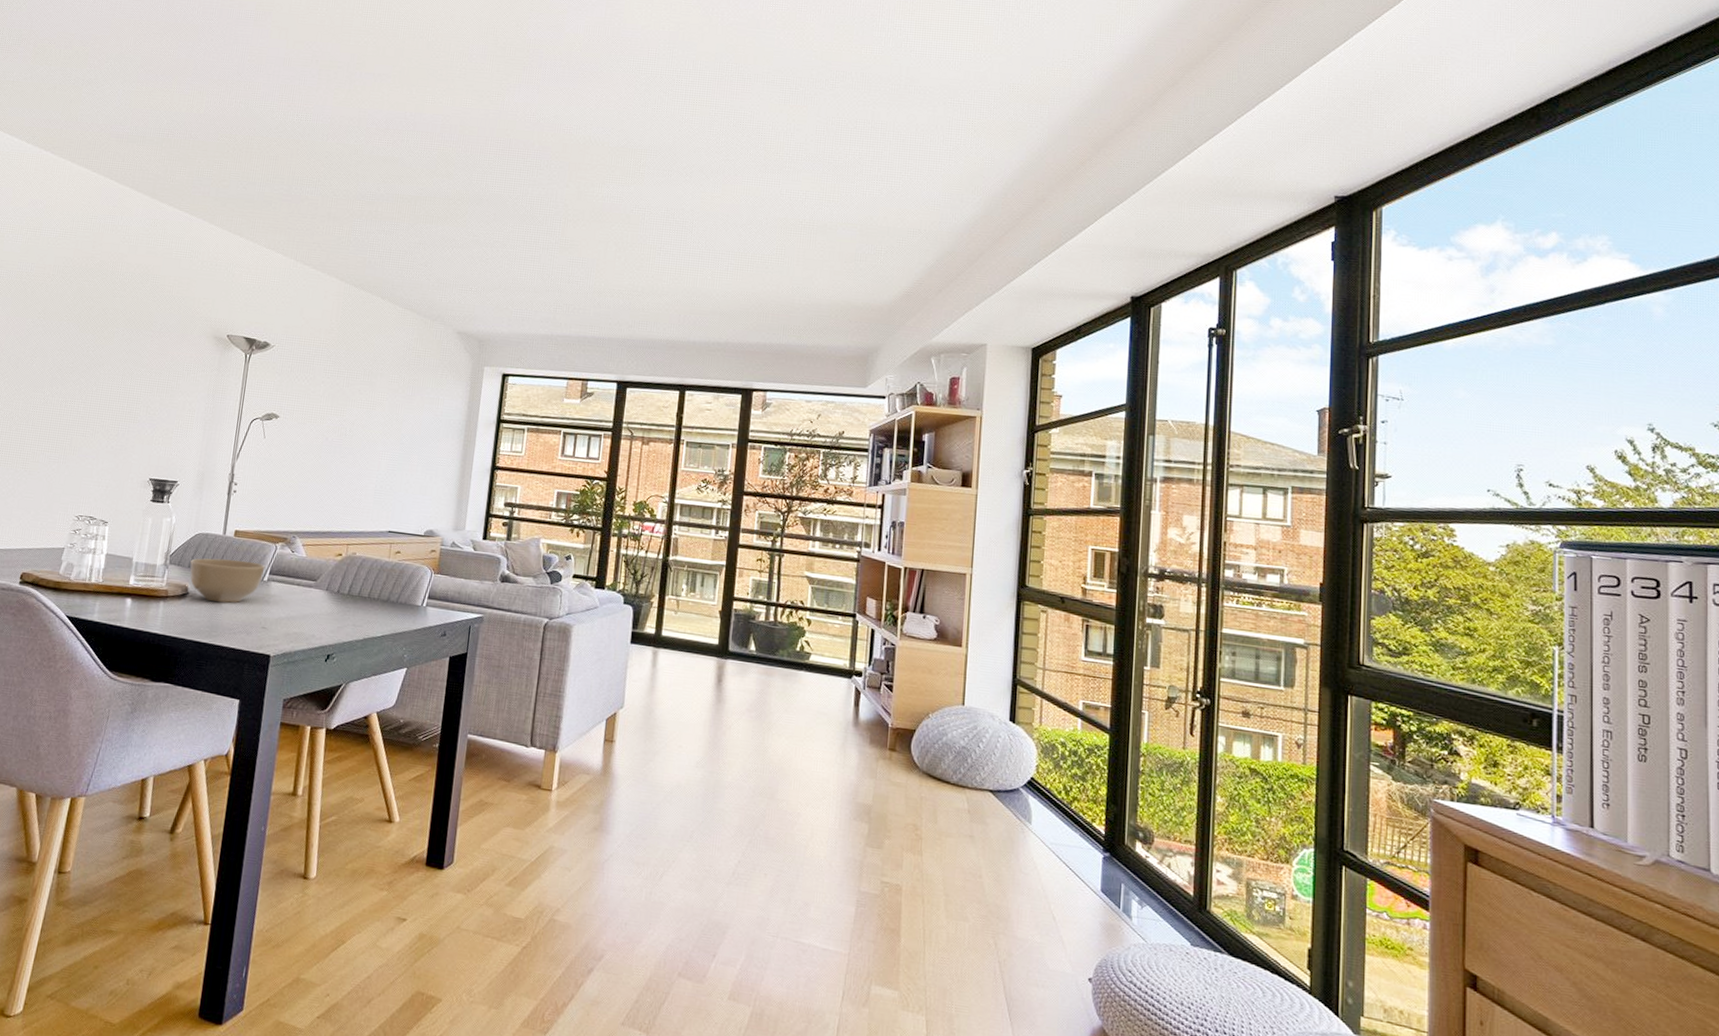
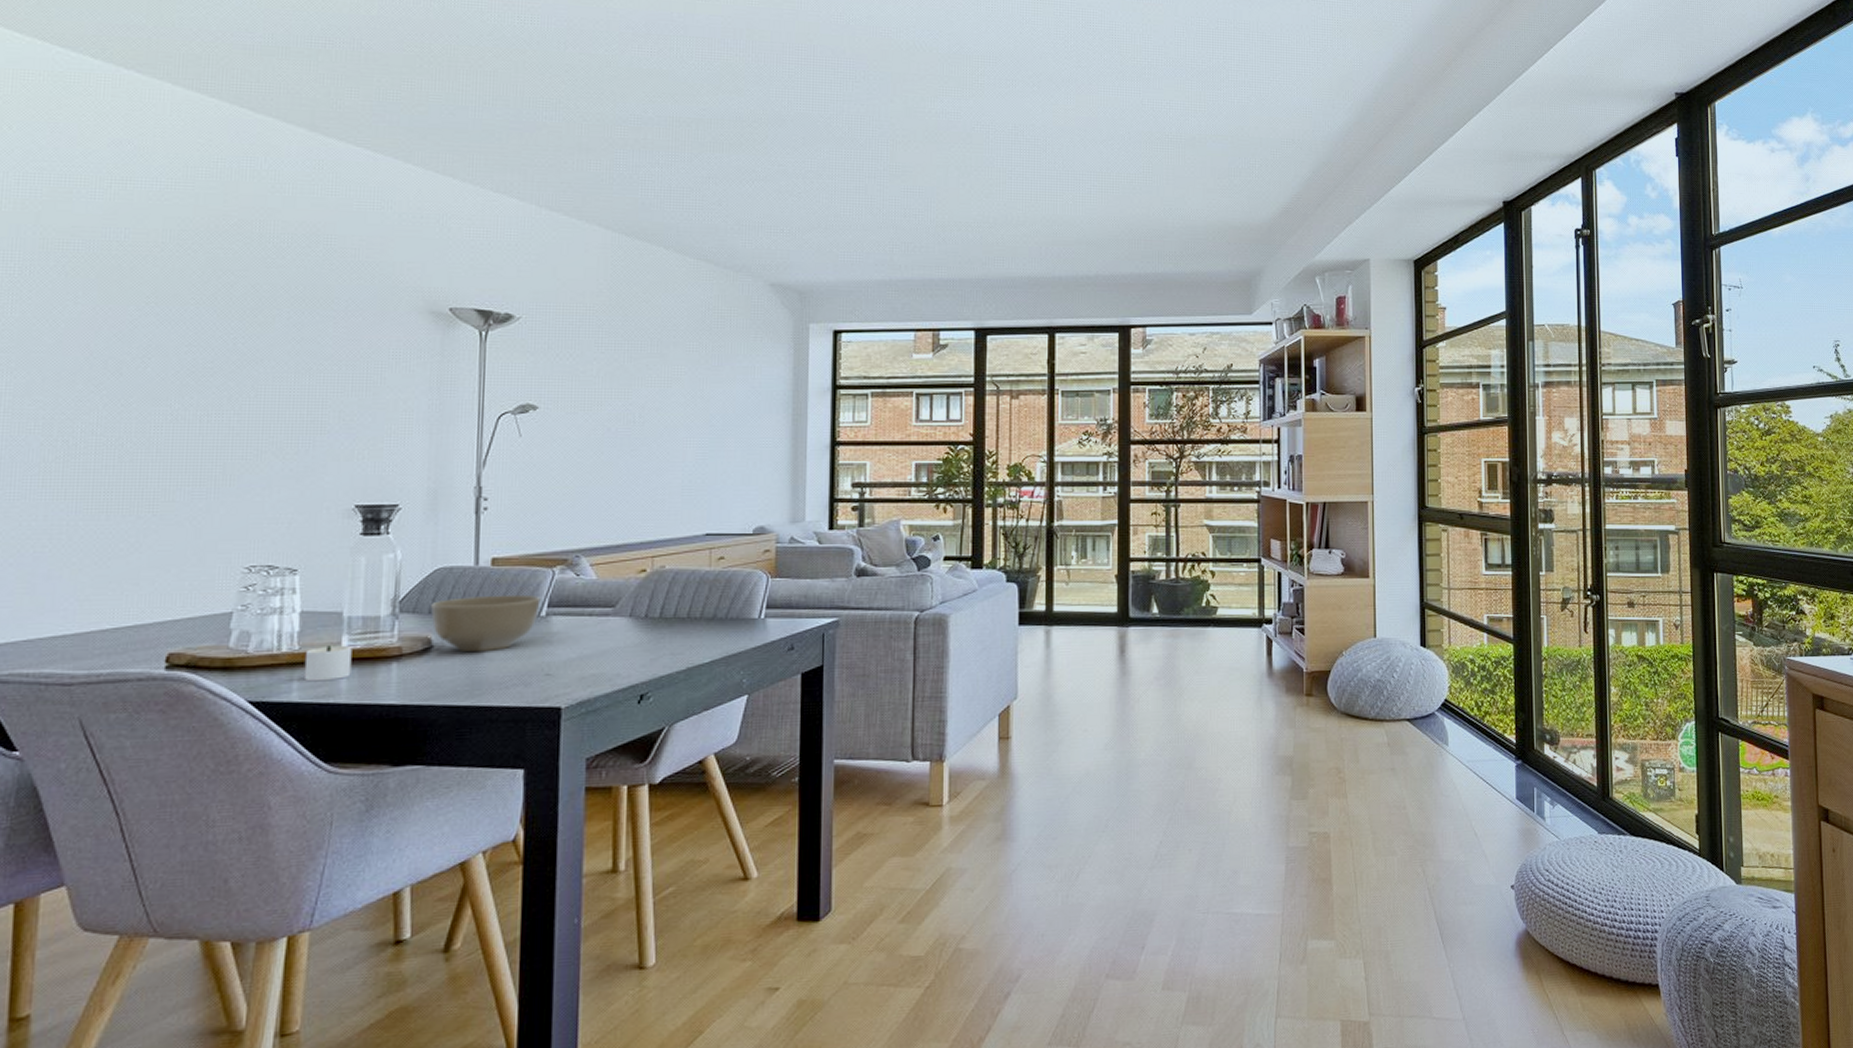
candle: none [102,582,136,609] -> present [303,645,352,682]

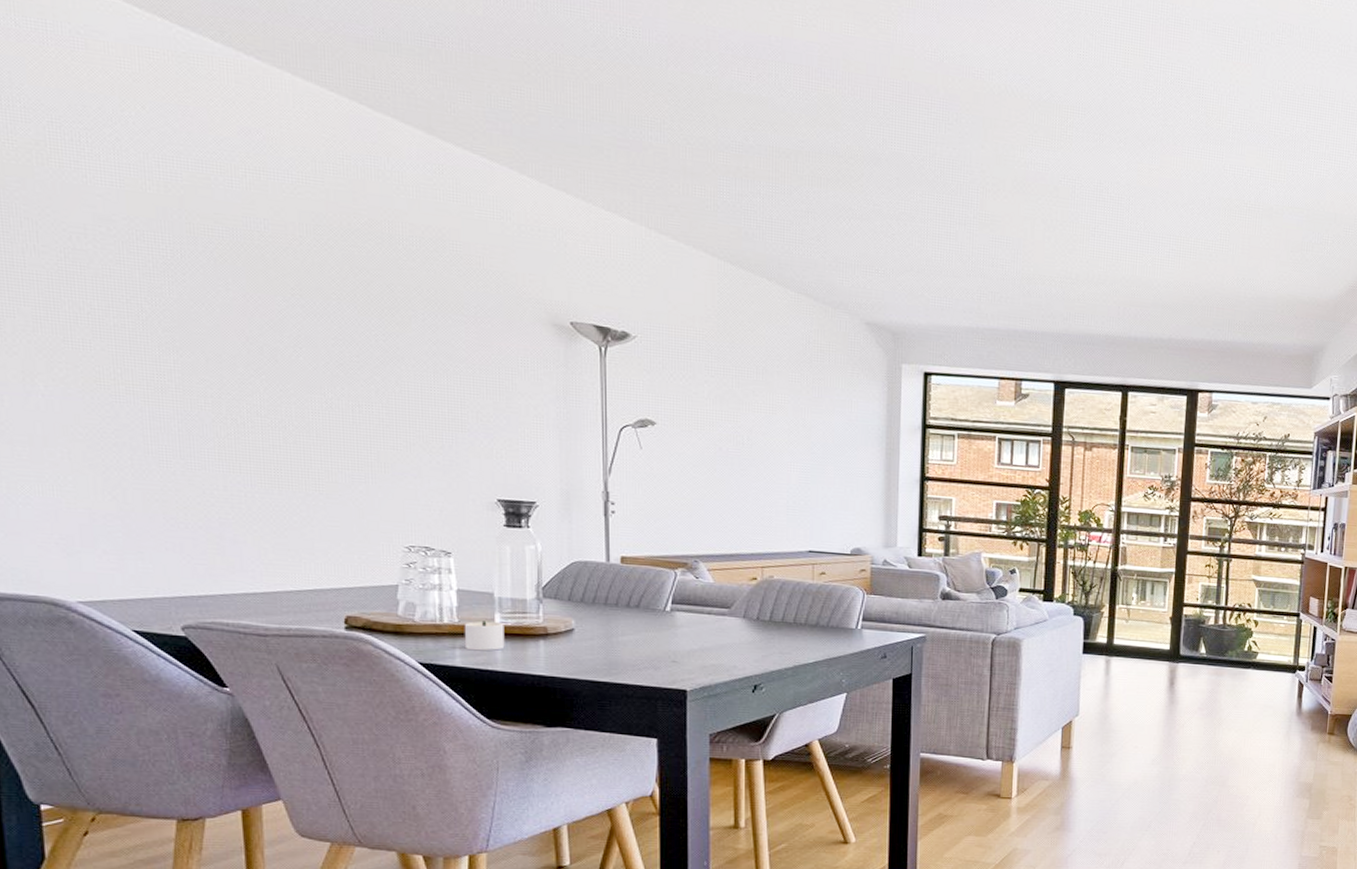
bowl: present [431,594,541,653] -> none [570,589,665,638]

